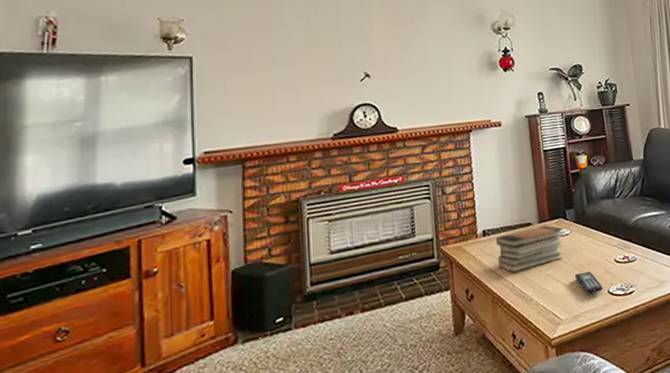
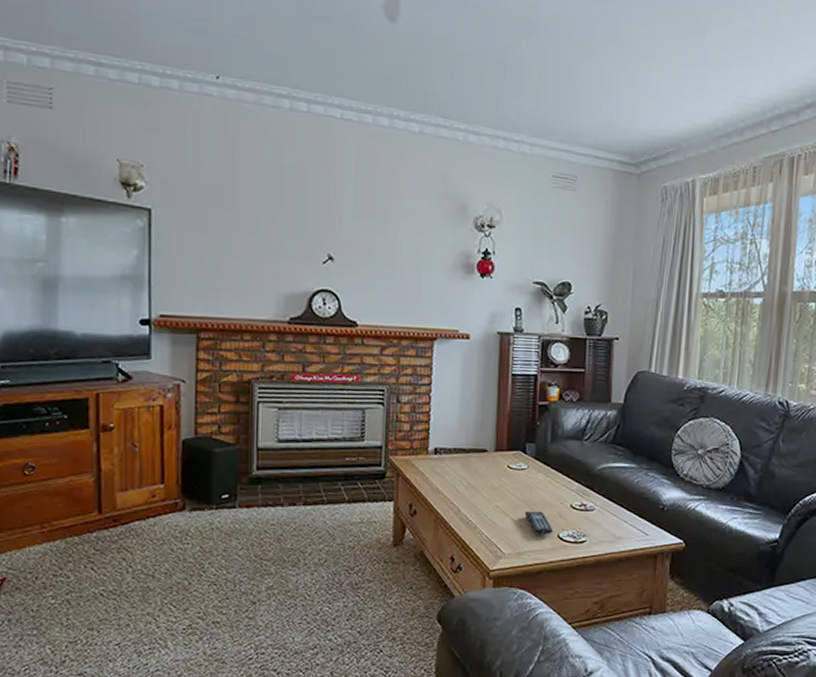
book stack: present [495,225,564,273] -> none [445,454,520,497]

